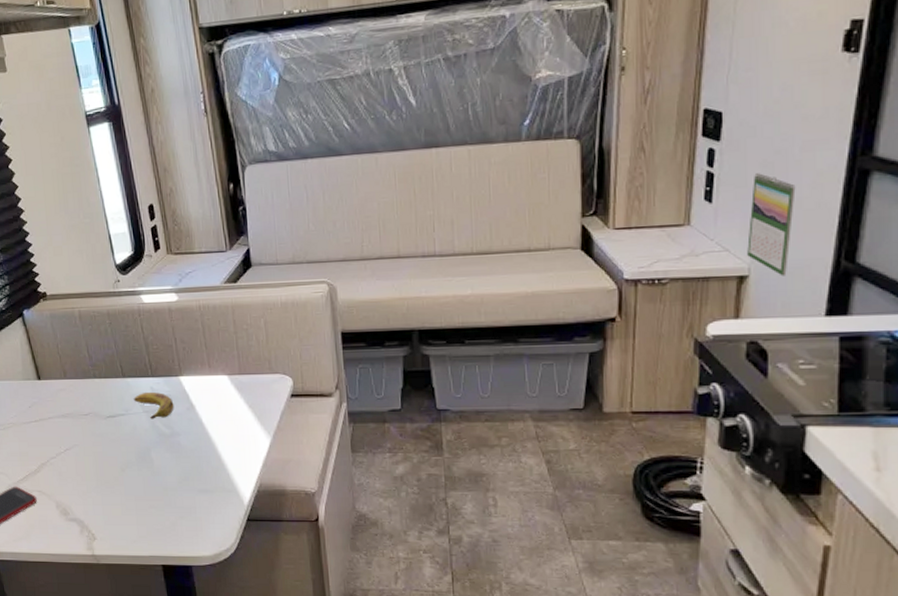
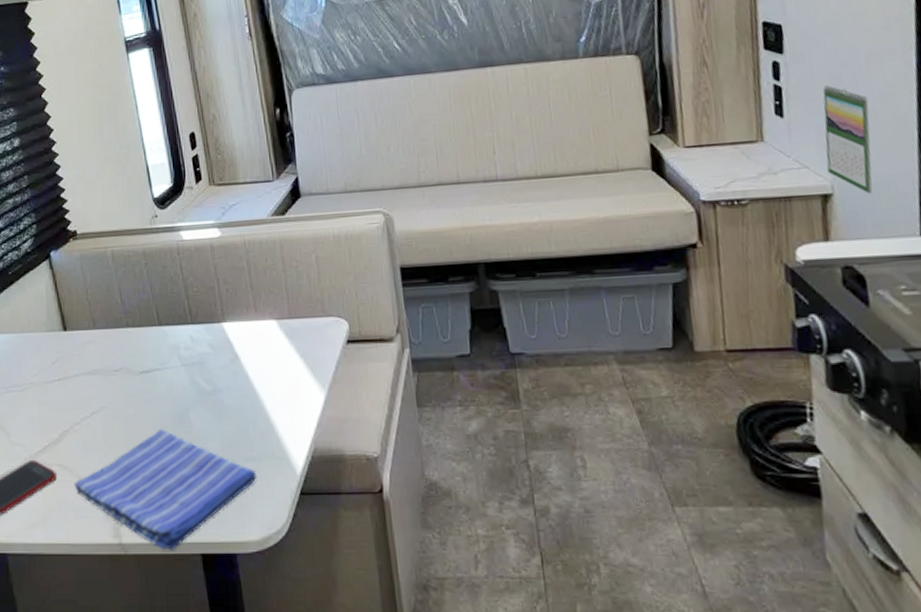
dish towel: none [52,464,210,562] -> present [74,428,257,551]
banana: present [133,391,174,419] -> none [170,341,216,374]

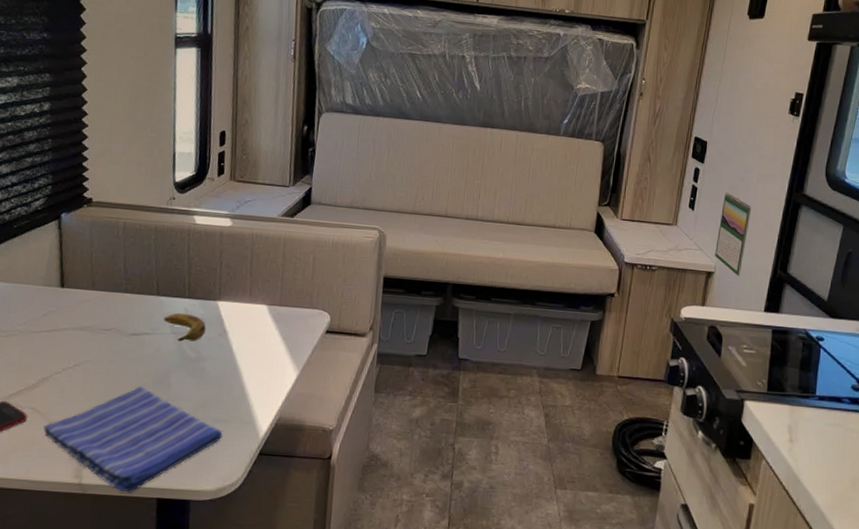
banana: none [170,341,216,374] -> present [163,312,206,342]

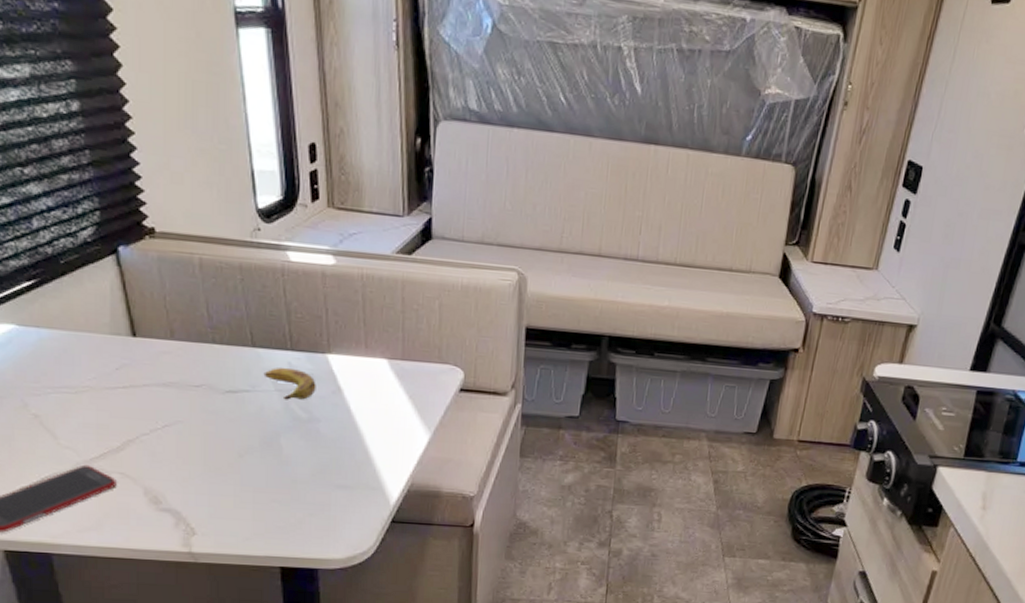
dish towel: present [43,386,223,493] -> none [138,449,348,562]
calendar: present [715,193,752,276] -> none [919,231,969,330]

